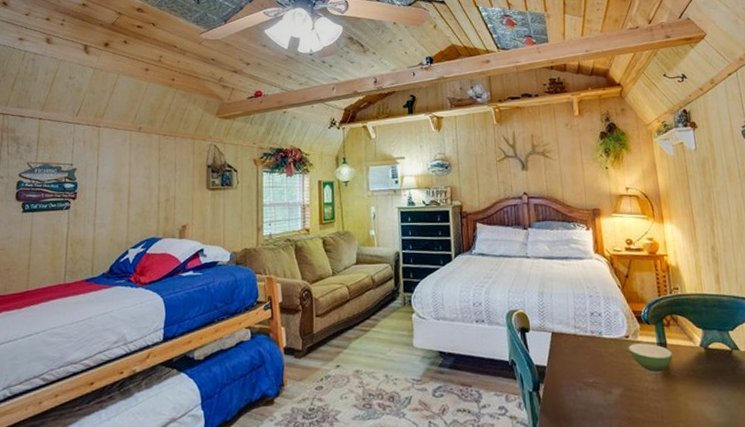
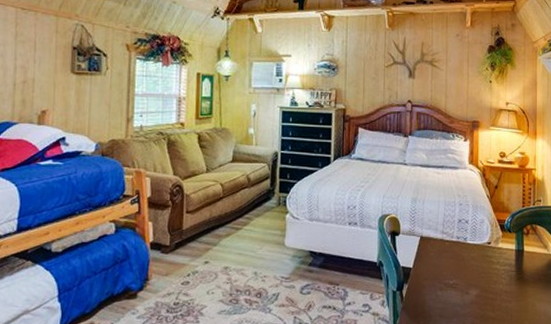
bowl: present [628,343,673,375] -> none [489,249,528,278]

